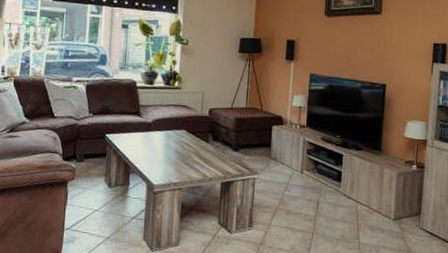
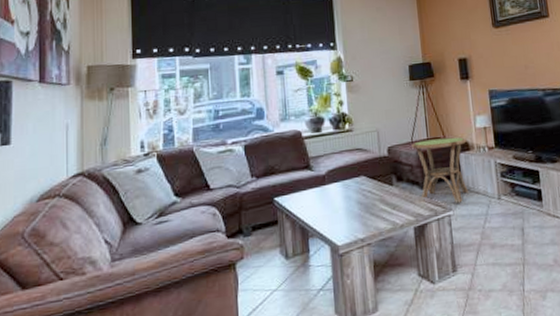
side table: none [231,108,282,169] -> present [412,137,468,203]

